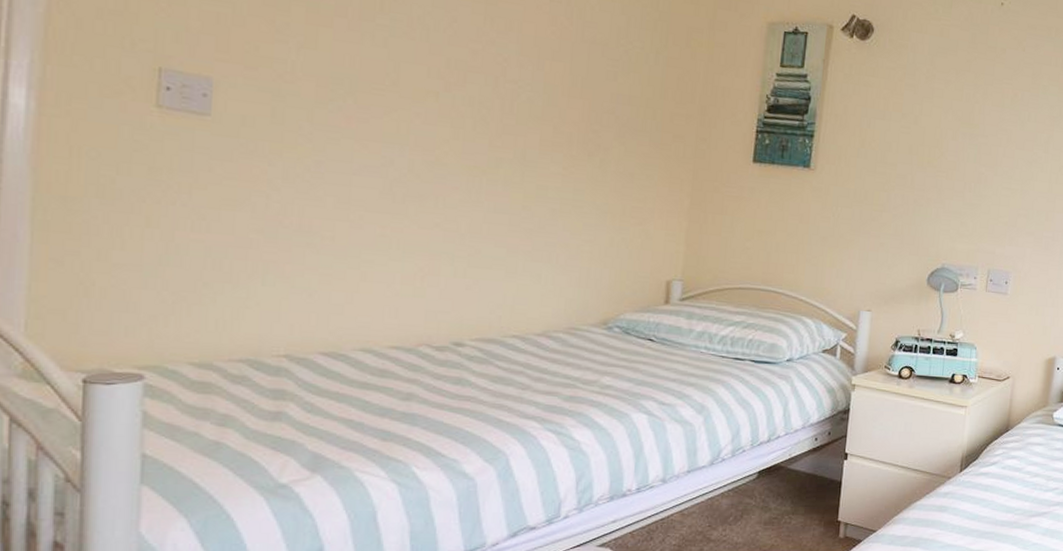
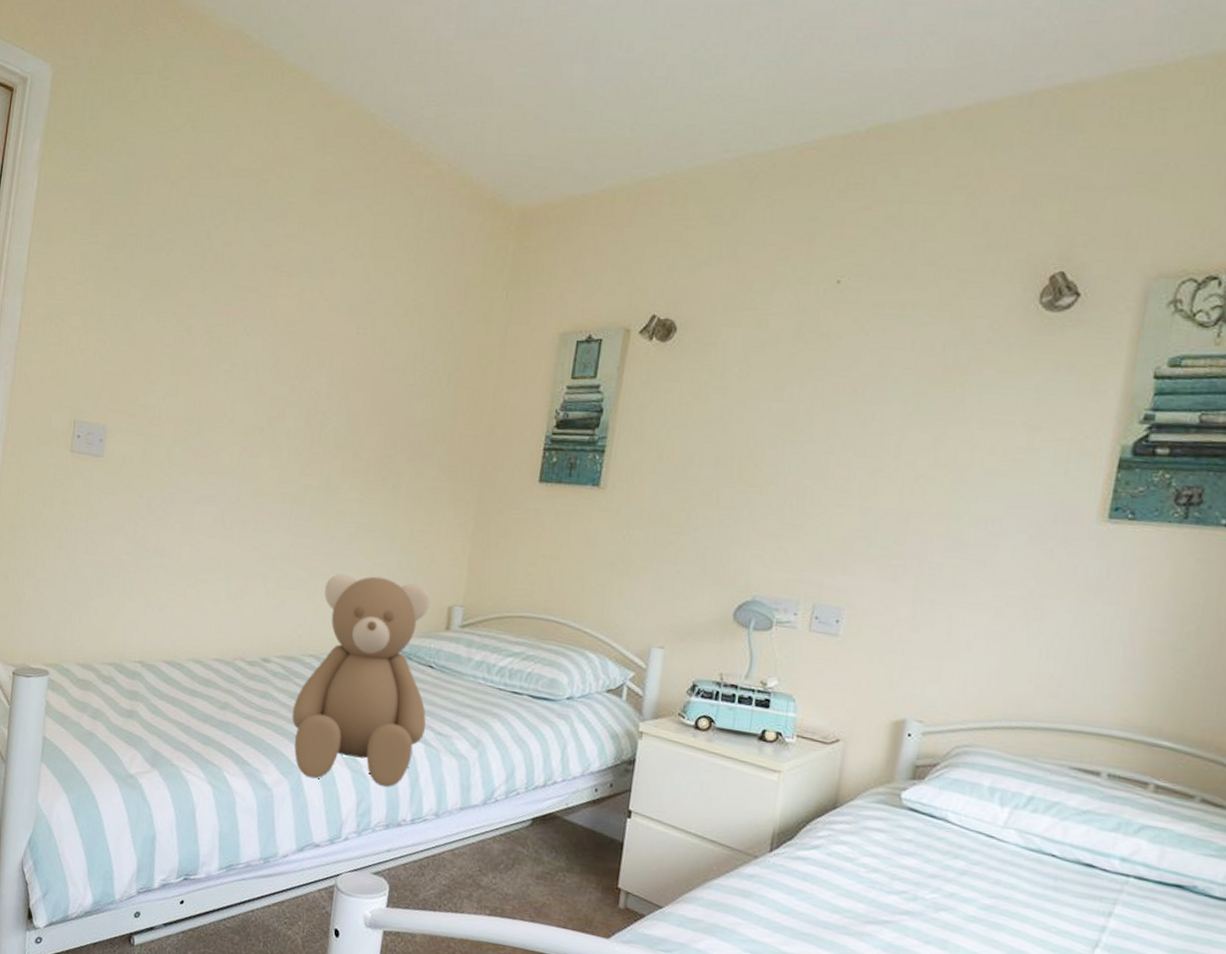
teddy bear: none [494,250,648,462] -> present [291,573,430,788]

